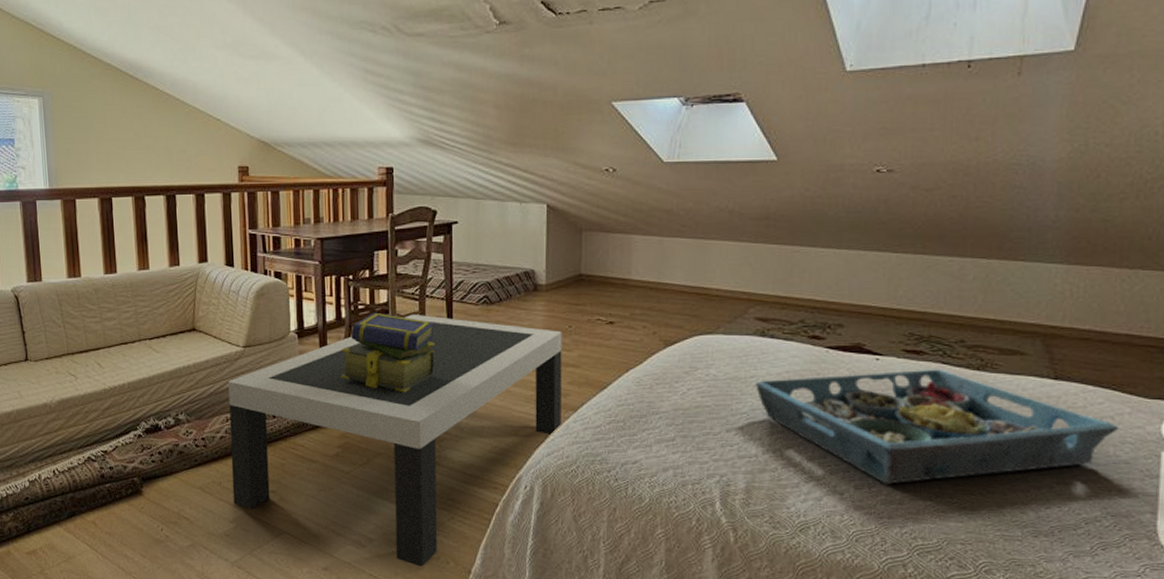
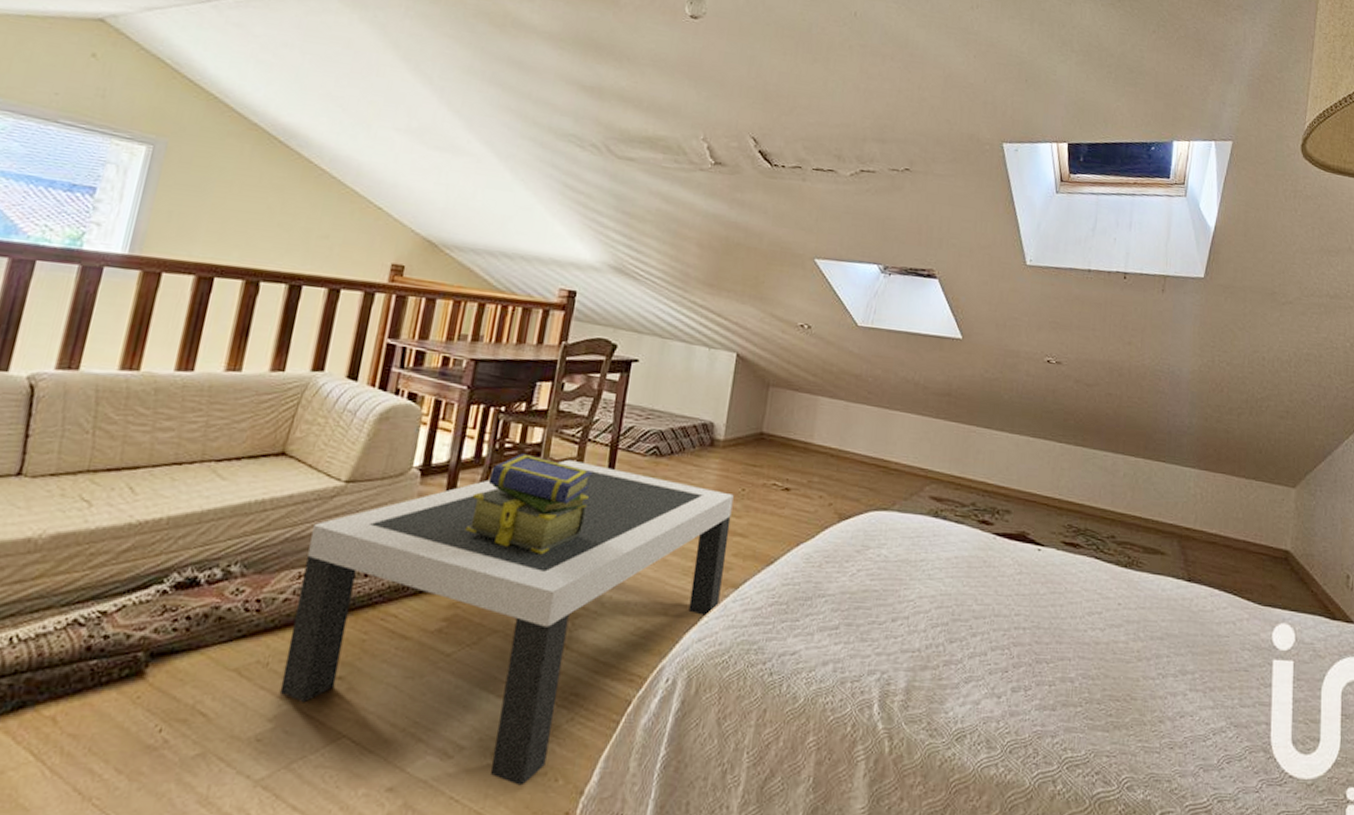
serving tray: present [756,369,1120,485] -> none [925,563,1240,688]

